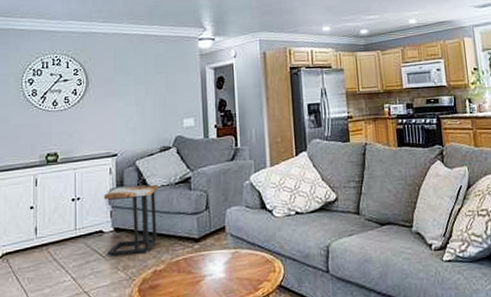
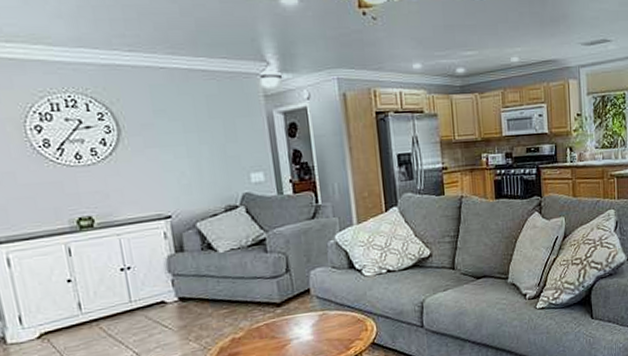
side table: present [103,184,159,257] -> none [160,248,233,329]

